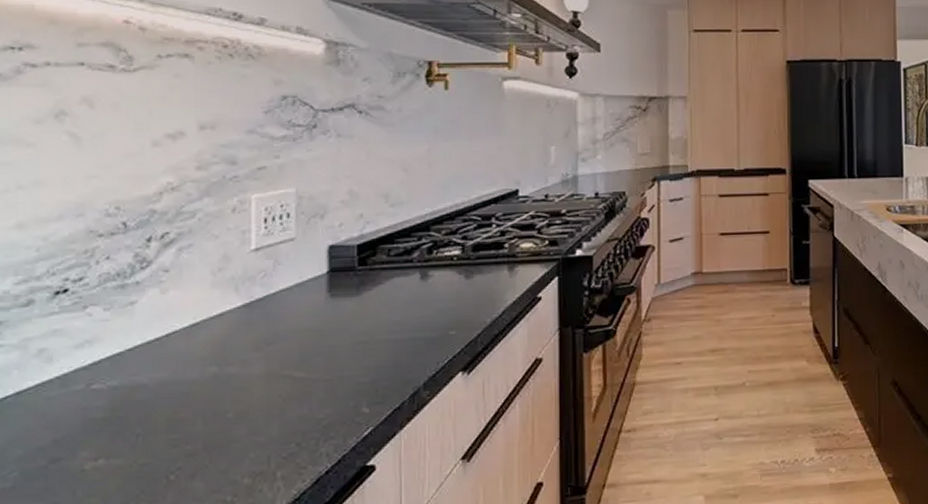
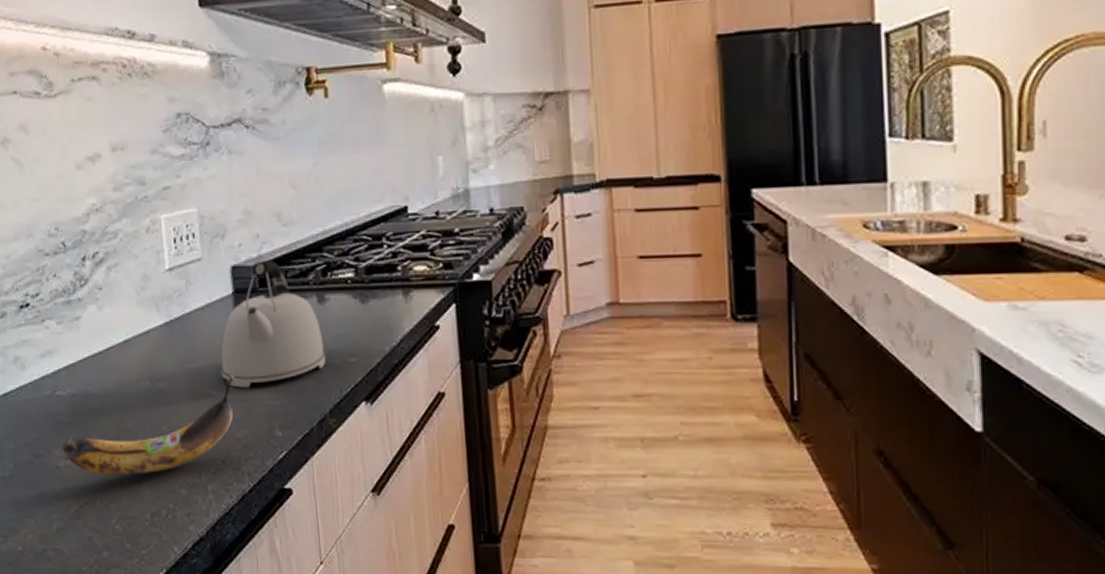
banana: none [91,355,321,474] -> present [62,375,235,477]
kettle: none [305,240,424,367] -> present [221,261,326,388]

